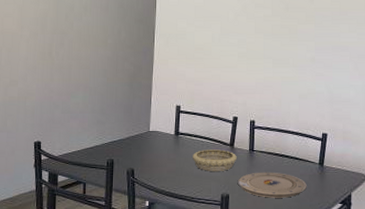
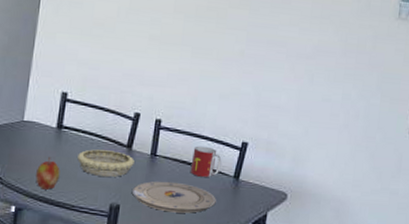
apple: none [162,158,180,186] -> present [36,156,60,190]
mug: none [282,140,307,166] -> present [190,146,222,177]

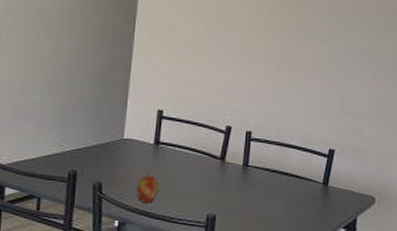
decorative bowl: present [77,149,134,177] -> none [175,163,228,188]
plate: present [132,181,216,213] -> none [227,190,307,221]
mug: present [190,146,222,177] -> none [281,155,310,185]

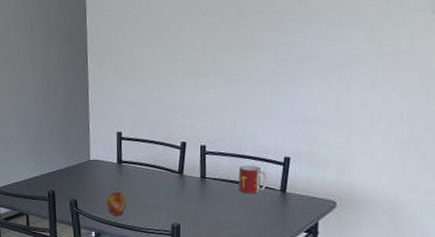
mug: none [281,155,310,185] -> present [238,165,267,193]

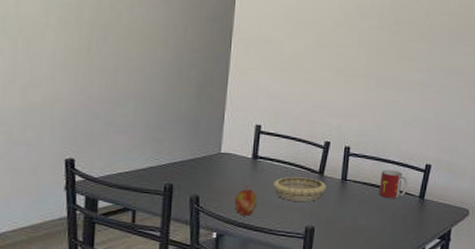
decorative bowl: none [138,177,187,201] -> present [273,177,326,201]

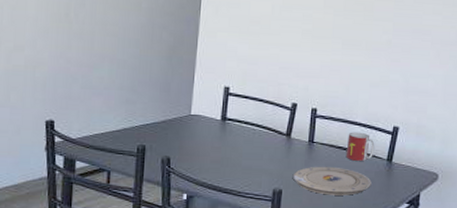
apple: present [235,185,257,216] -> none [204,147,226,178]
decorative bowl: present [273,177,326,201] -> none [241,139,294,164]
plate: none [326,203,404,232] -> present [293,166,372,196]

